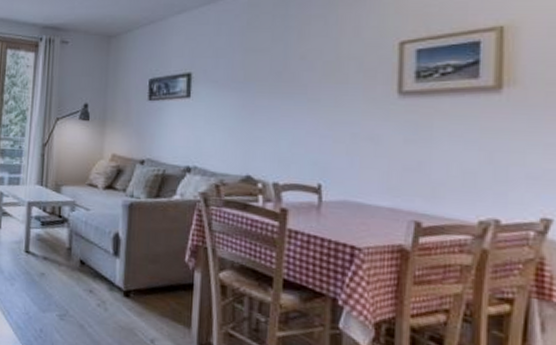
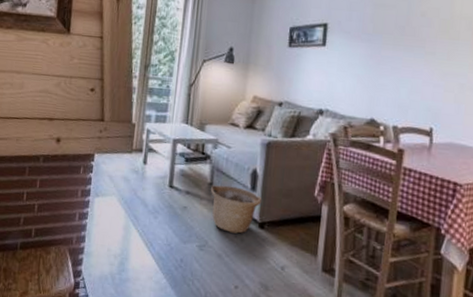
basket: none [69,250,126,303] -> present [210,185,262,234]

